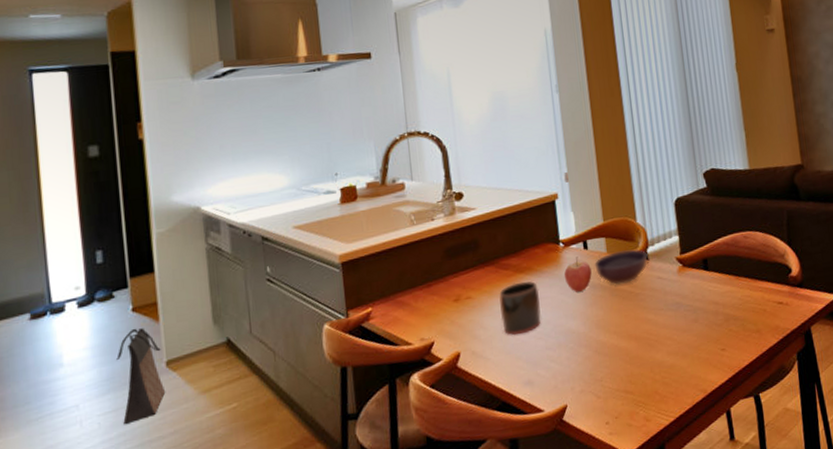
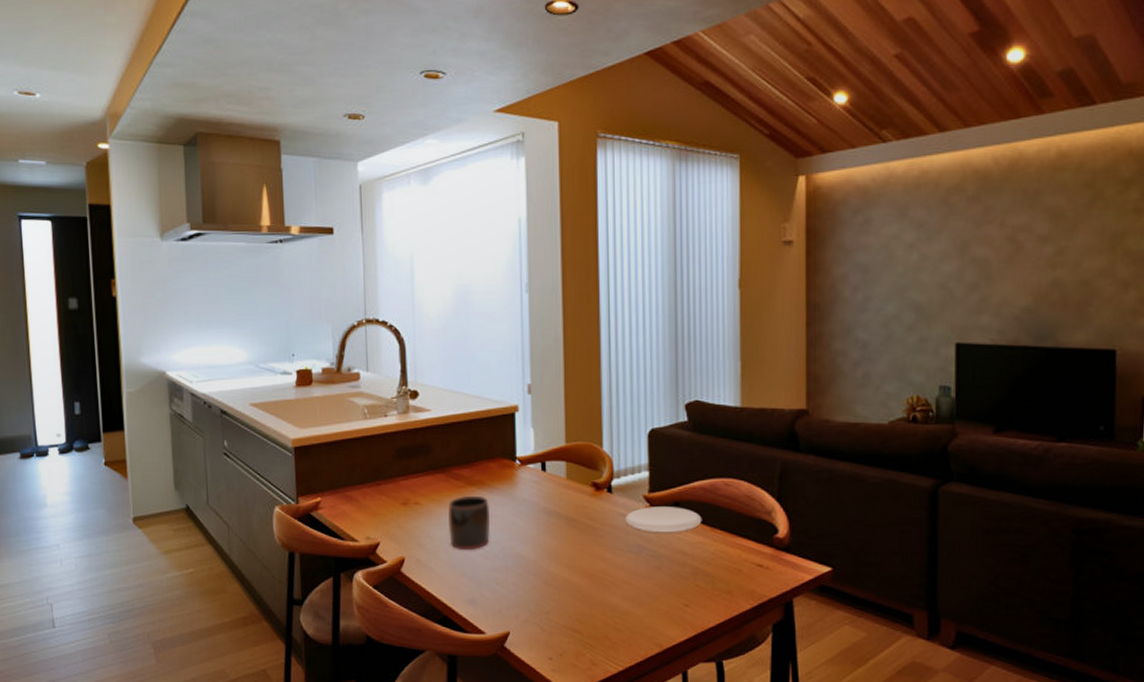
bag: present [116,328,166,425] -> none [91,481,132,571]
fruit: present [563,256,592,293] -> none [517,478,548,516]
bowl: present [594,249,648,285] -> none [552,479,611,515]
plate: none [662,263,728,291] -> present [625,507,702,534]

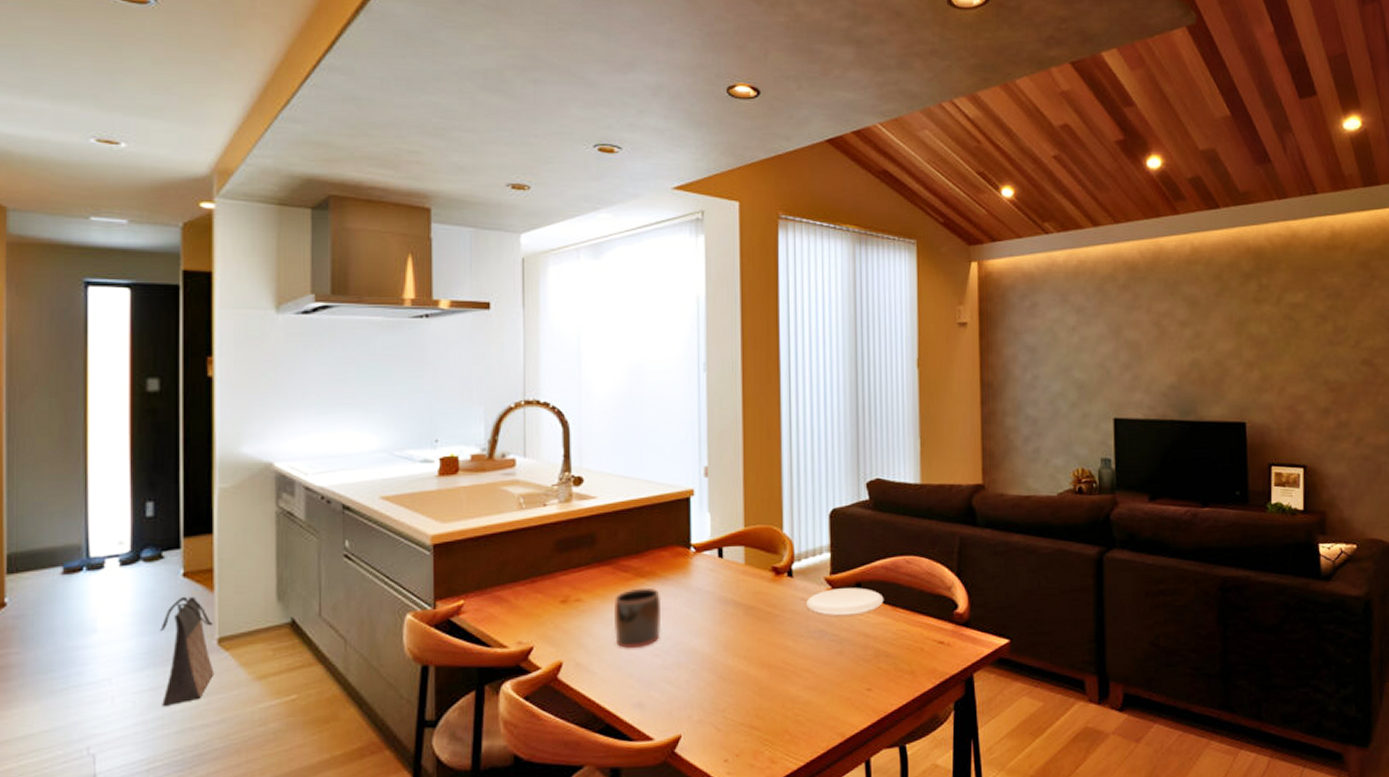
bag: none [91,481,132,571] -> present [160,596,215,707]

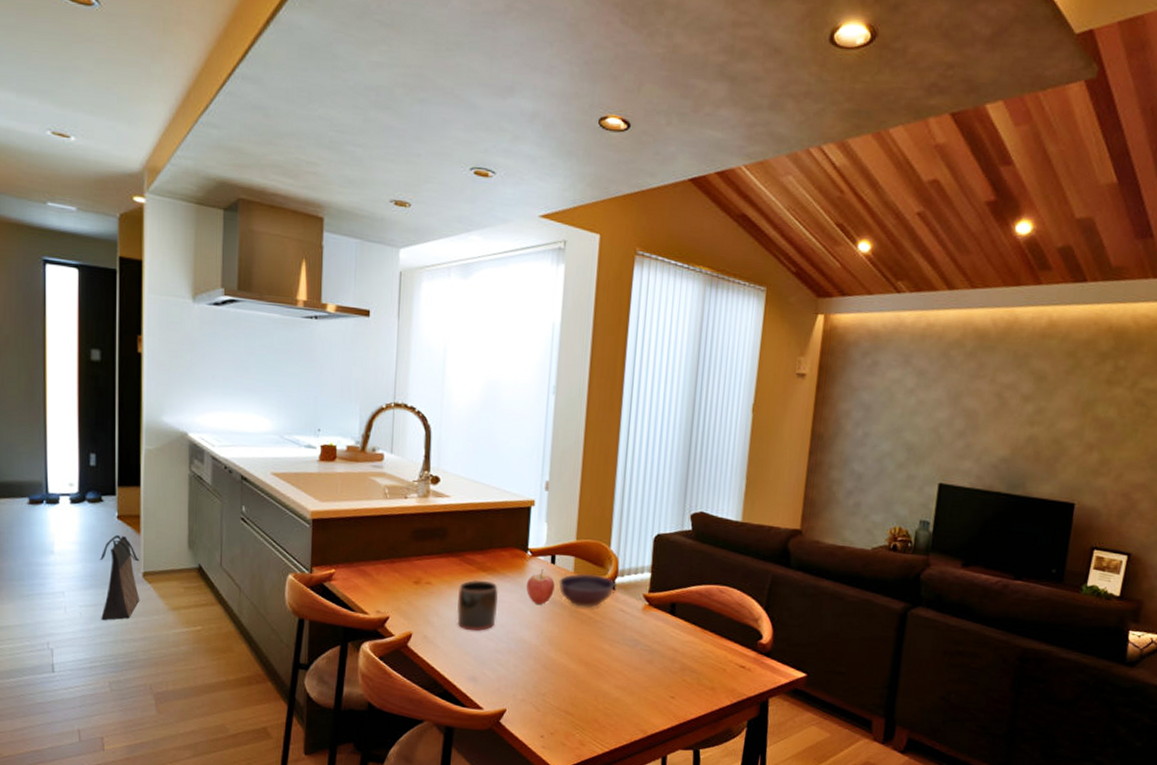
fruit: none [692,565,725,606] -> present [526,569,555,605]
bowl: none [729,563,792,602] -> present [558,573,615,608]
plate: present [805,587,884,618] -> none [624,605,695,632]

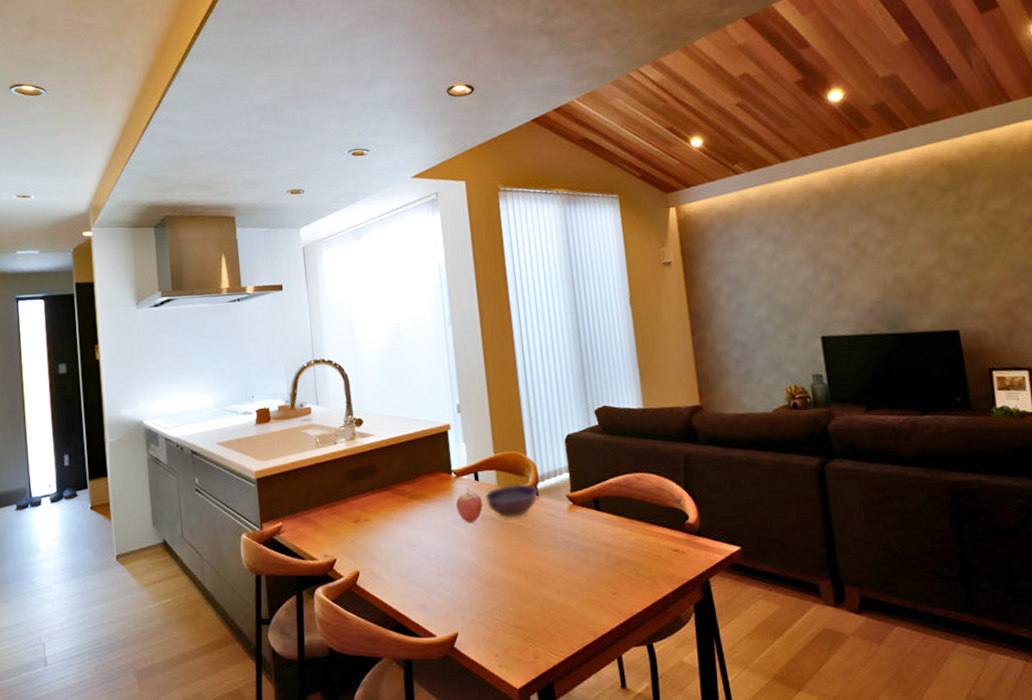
bag: present [100,534,140,621] -> none [79,524,116,608]
mug: present [456,579,499,631] -> none [395,508,434,560]

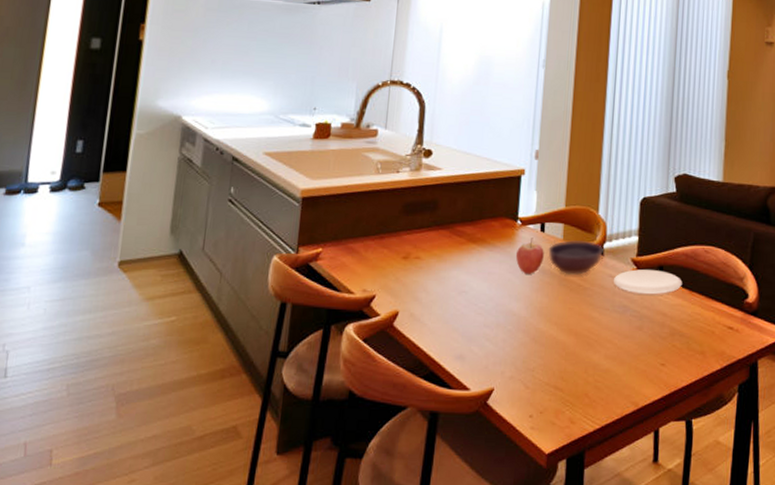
plate: none [552,503,620,530] -> present [613,269,683,296]

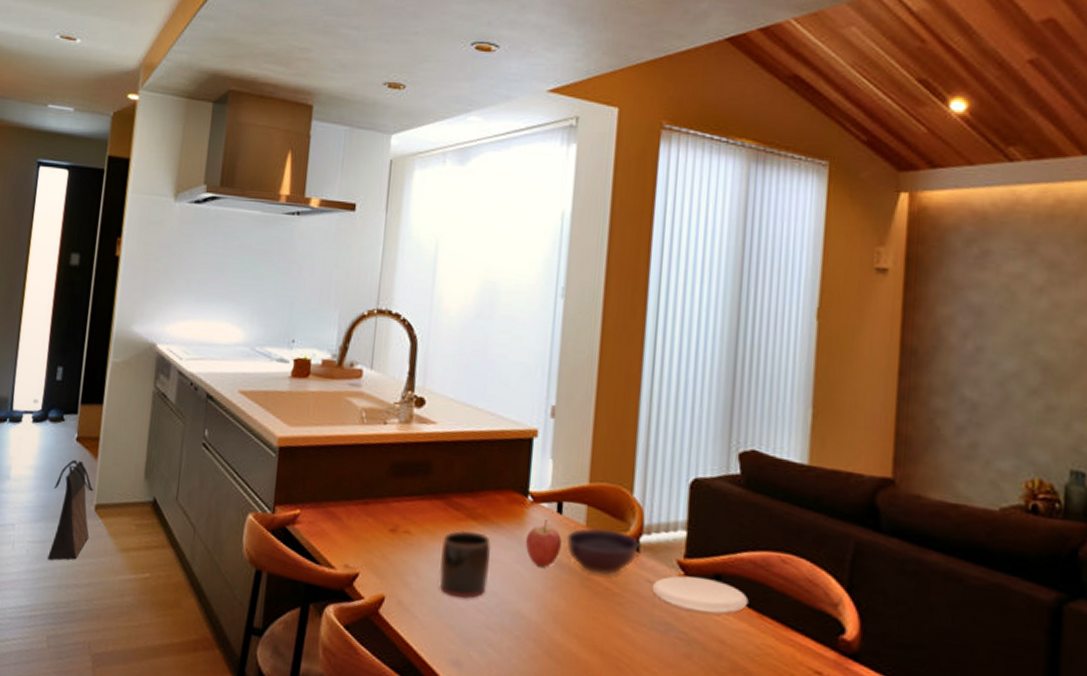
bag: none [67,222,117,316] -> present [47,459,93,560]
mug: none [445,252,489,306] -> present [439,530,492,598]

